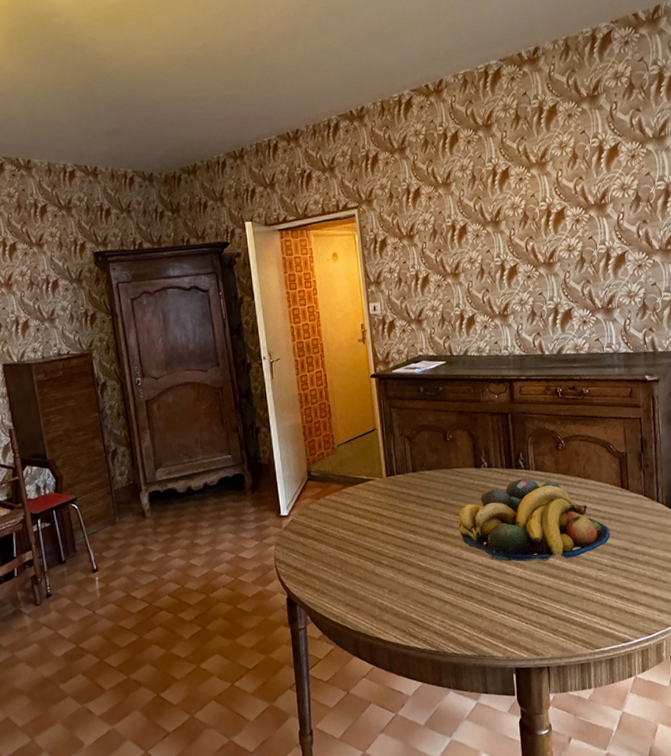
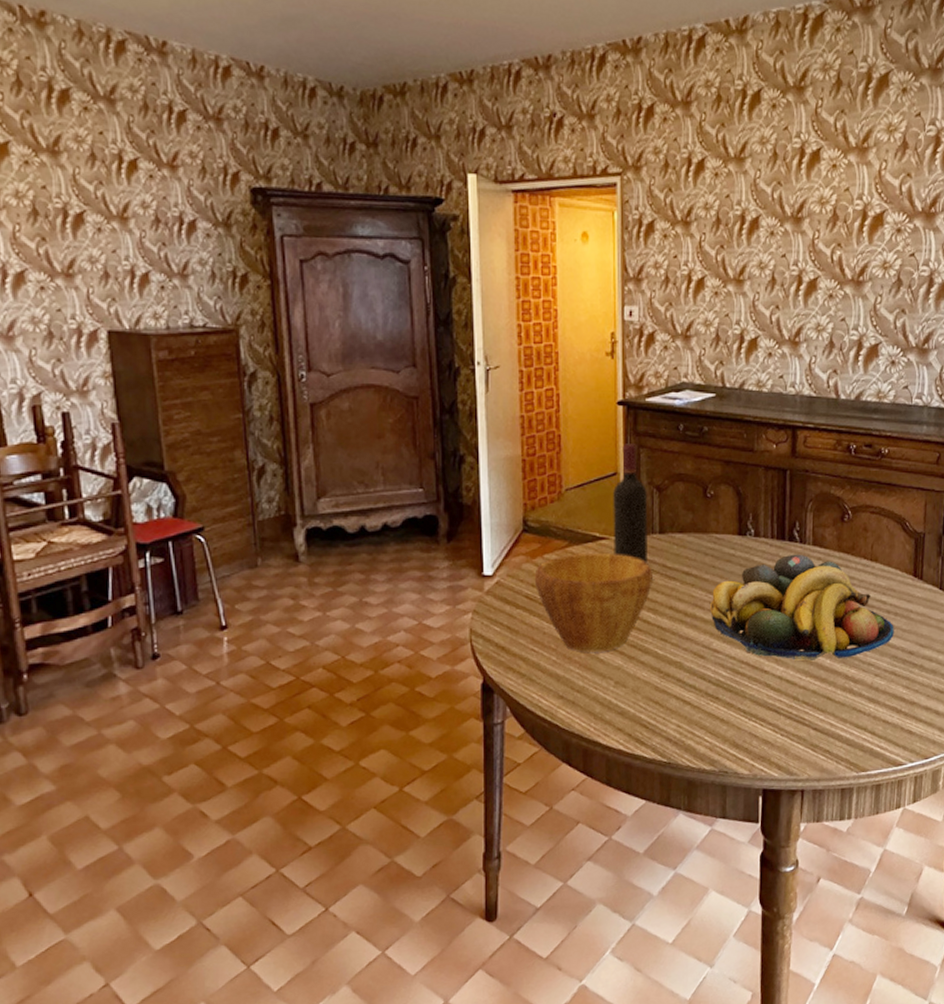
bowl: none [319,490,411,569] -> present [534,552,653,652]
wine bottle: none [374,406,406,496] -> present [612,444,649,564]

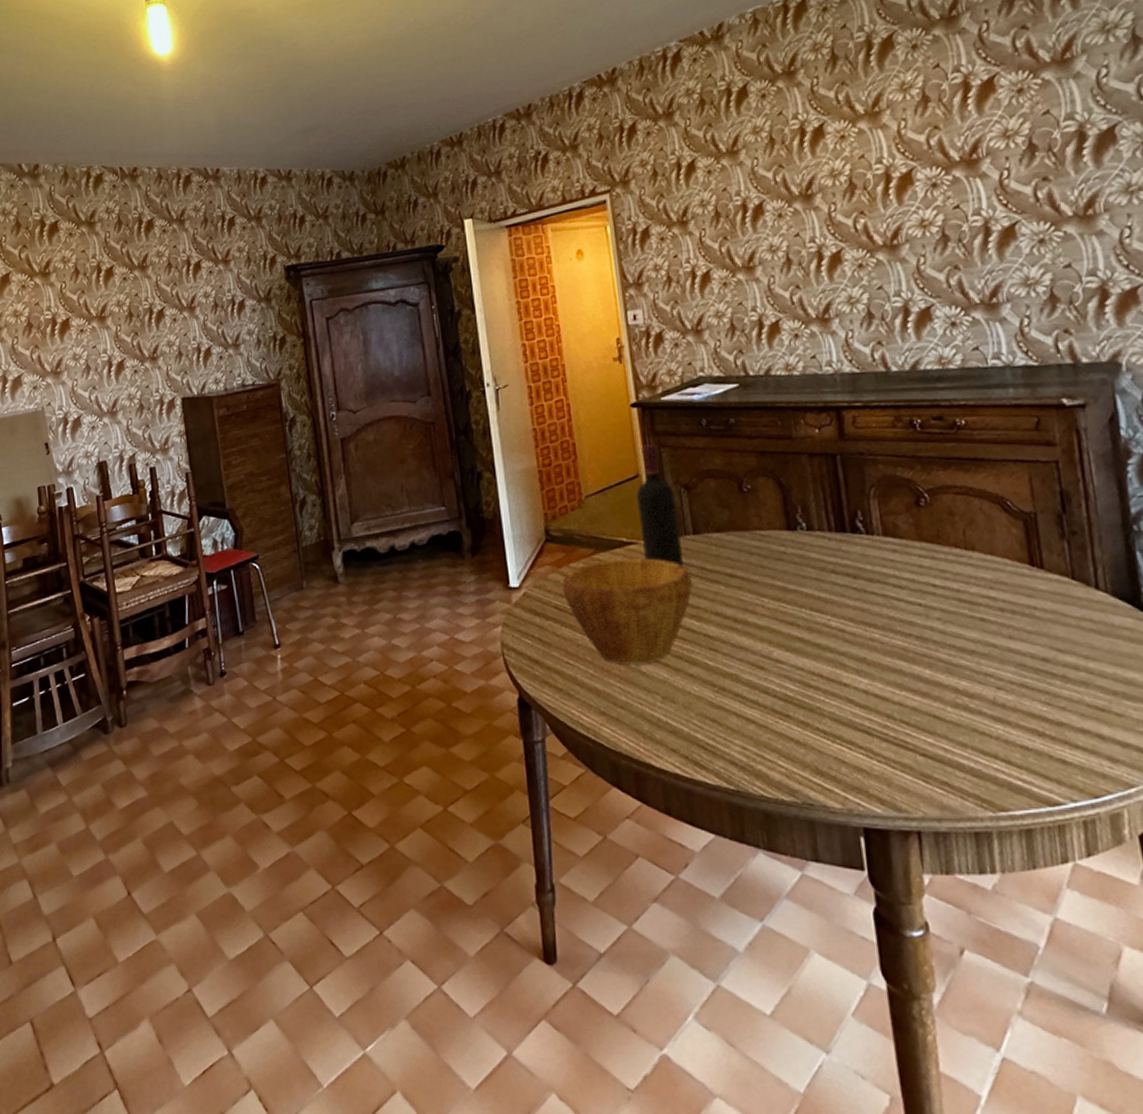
fruit bowl: present [709,554,894,662] -> none [763,546,1015,672]

